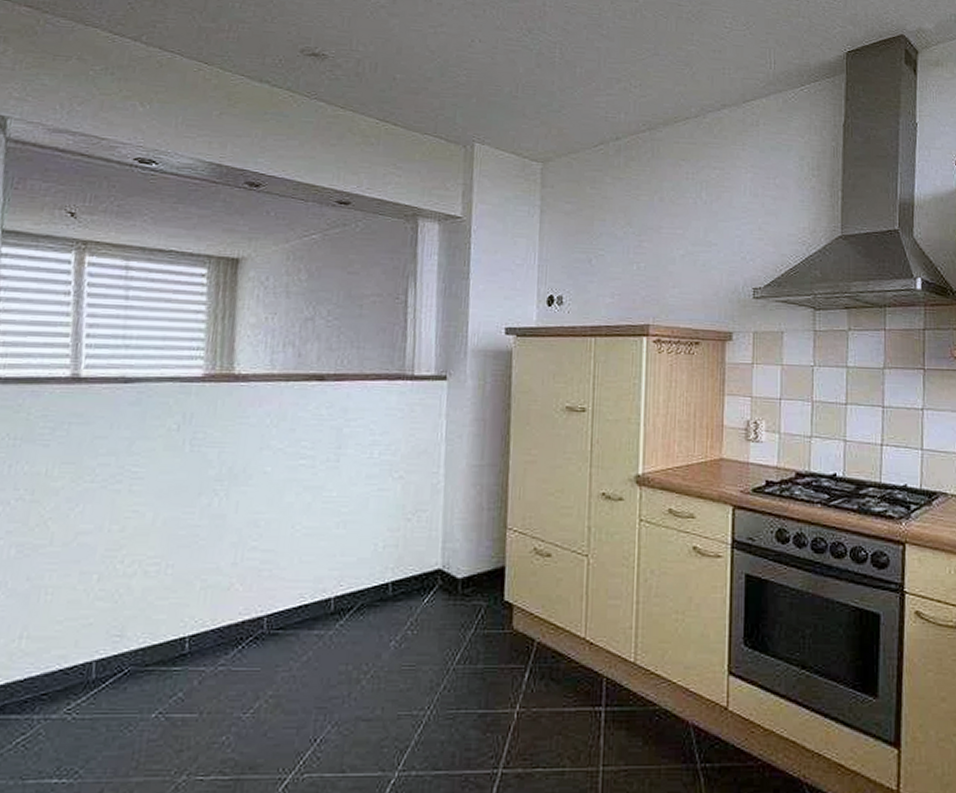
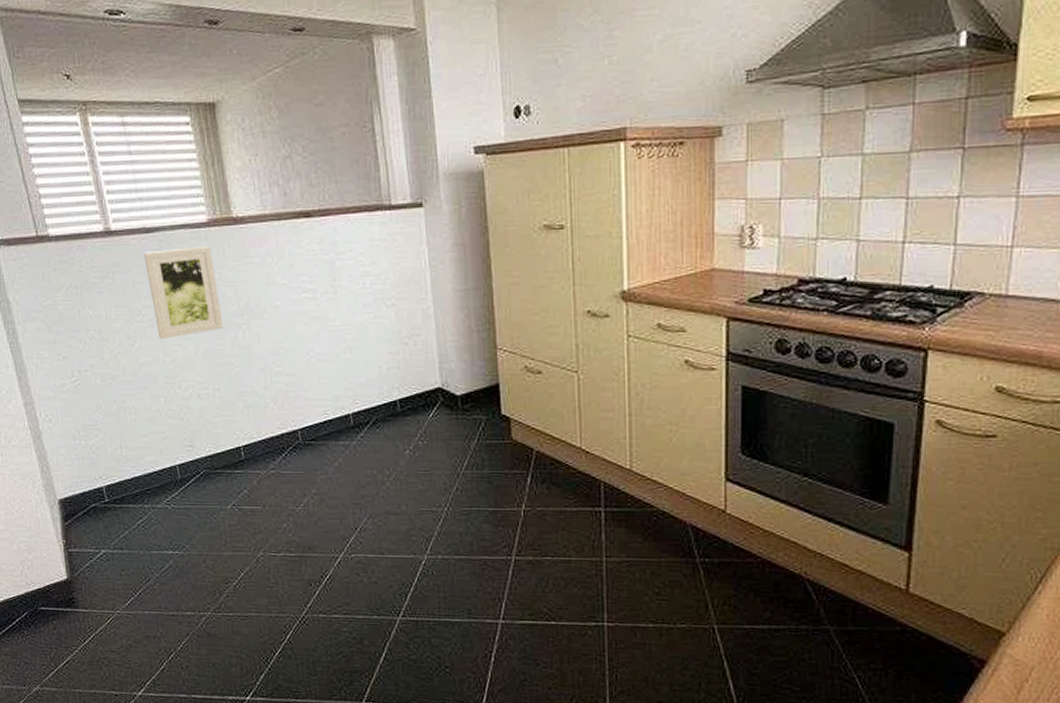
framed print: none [110,402,201,505] -> present [144,246,224,340]

